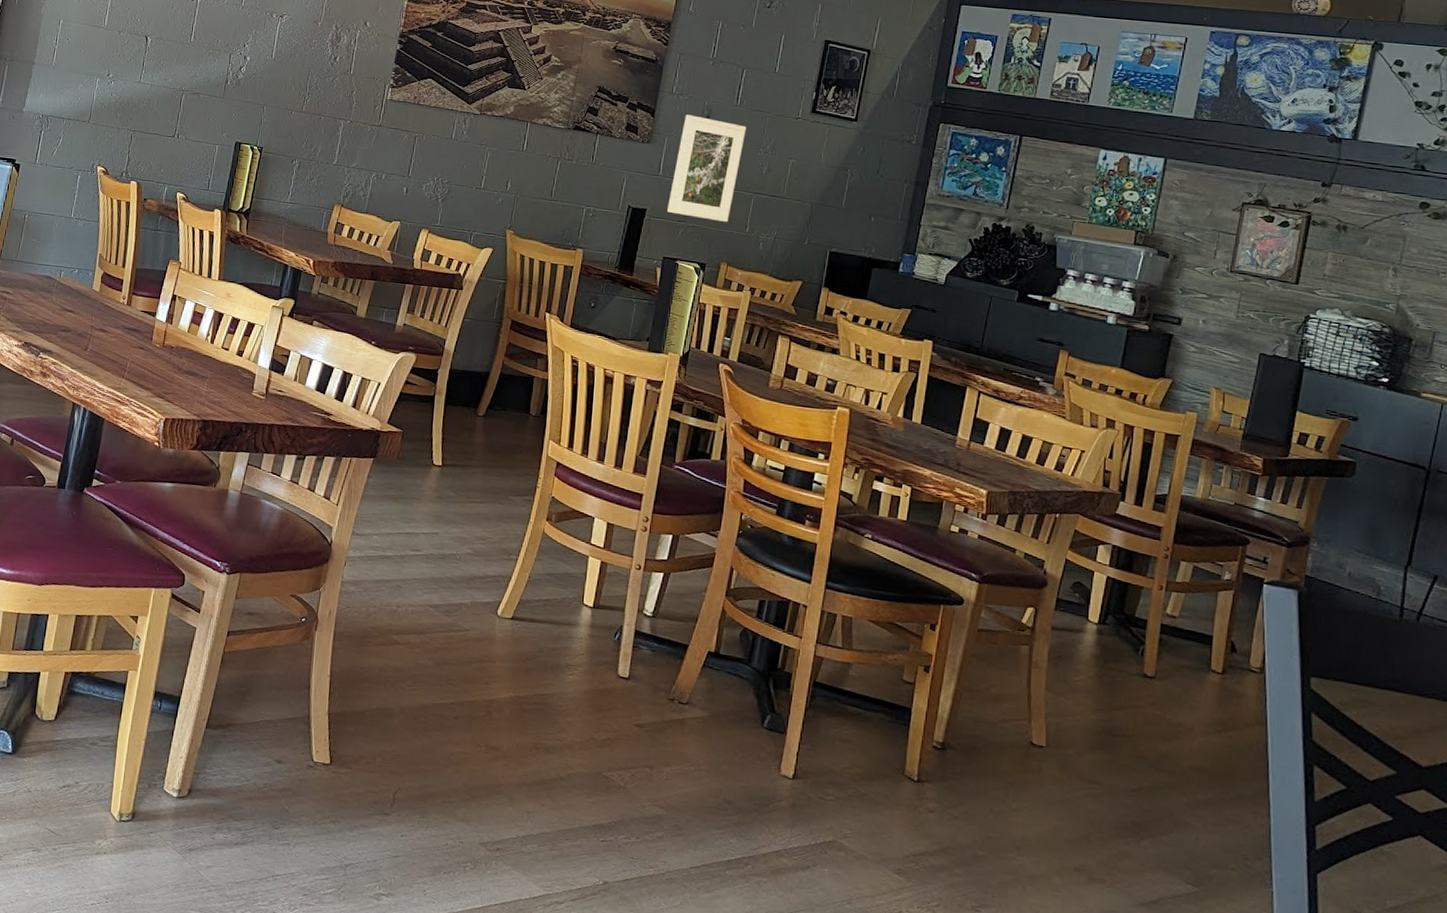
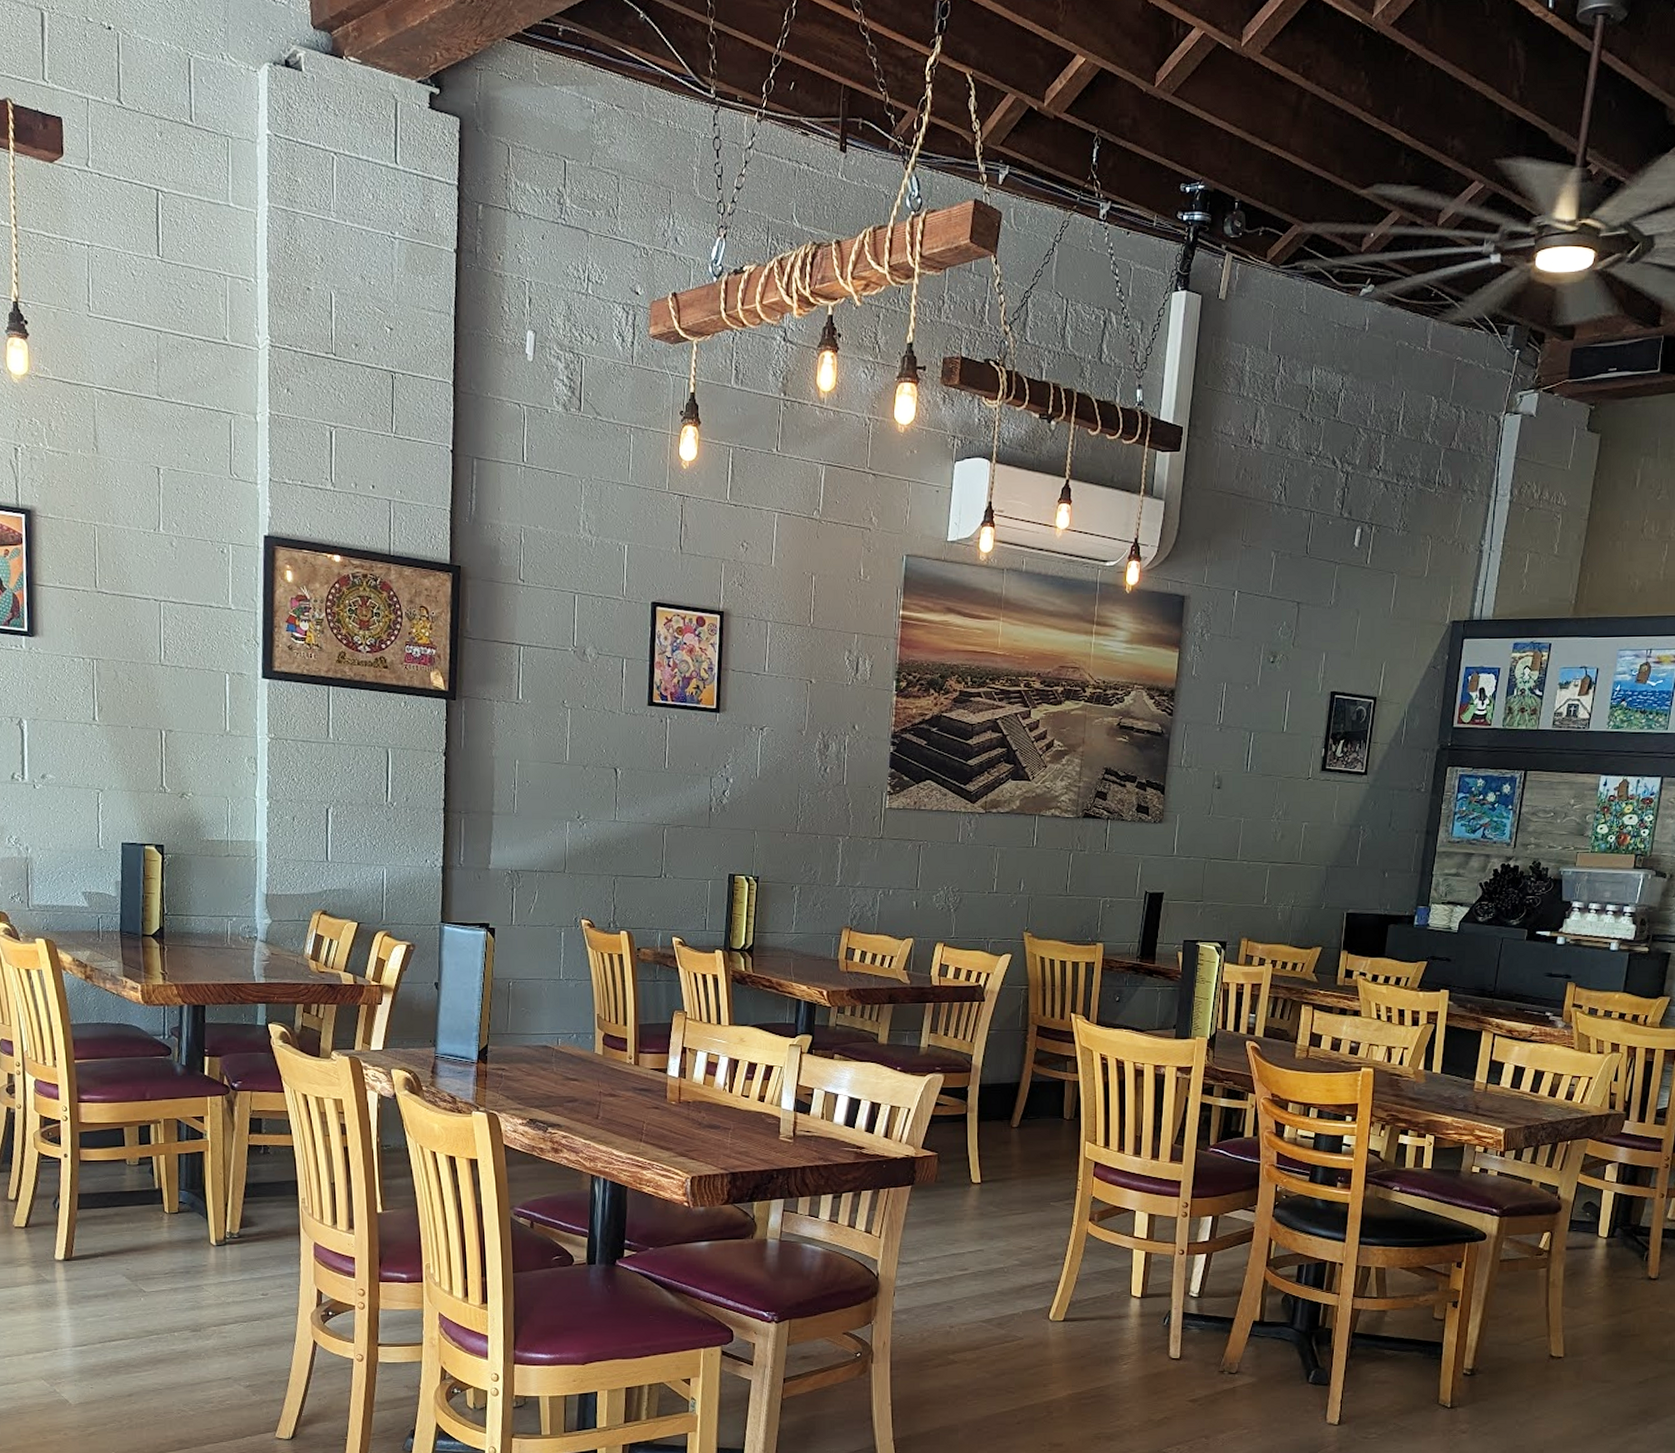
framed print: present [666,114,747,222] -> none [1183,787,1258,896]

